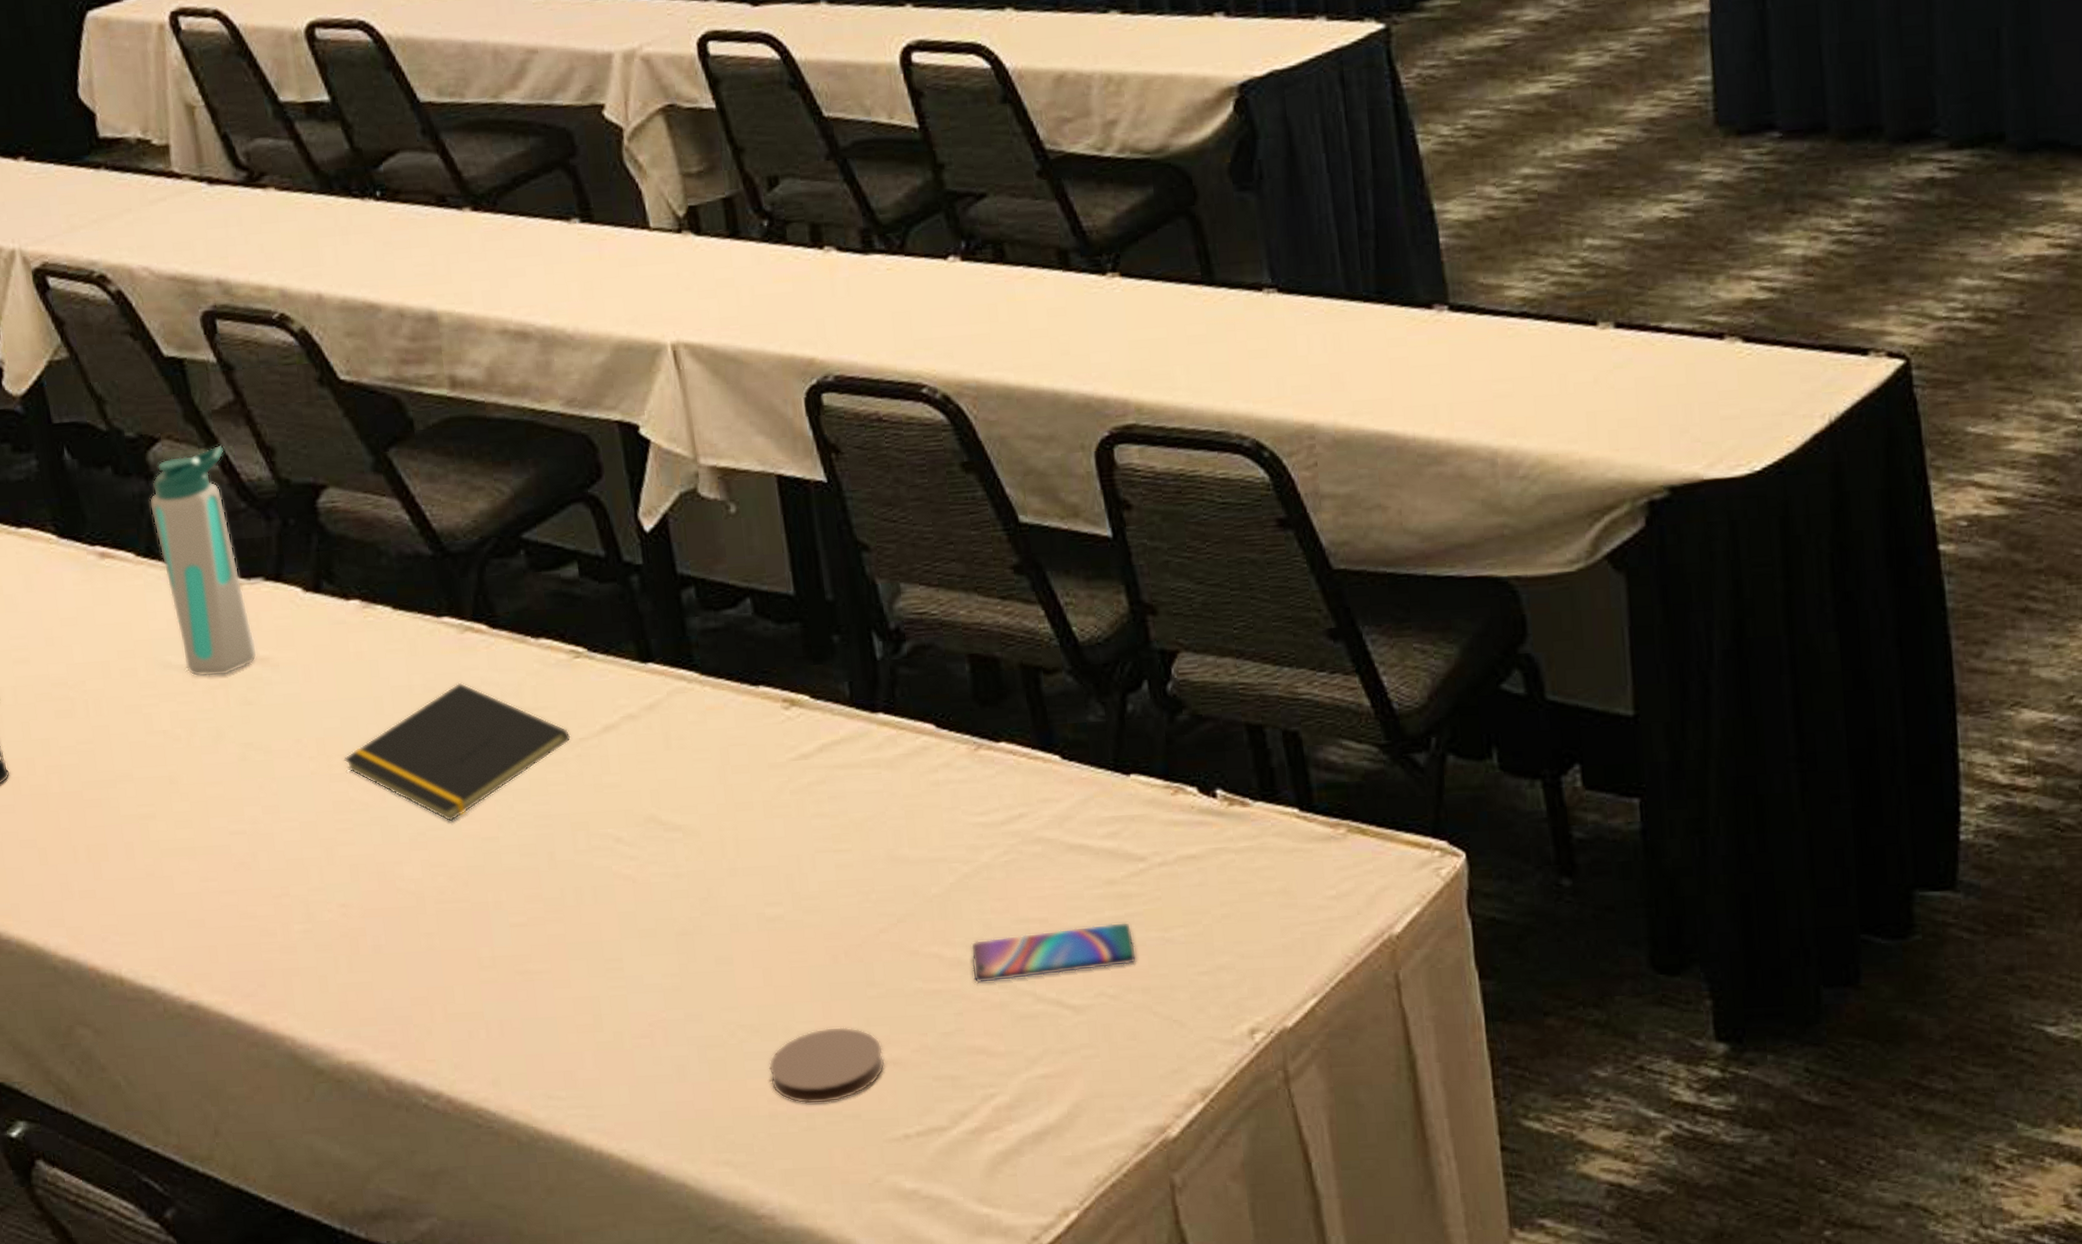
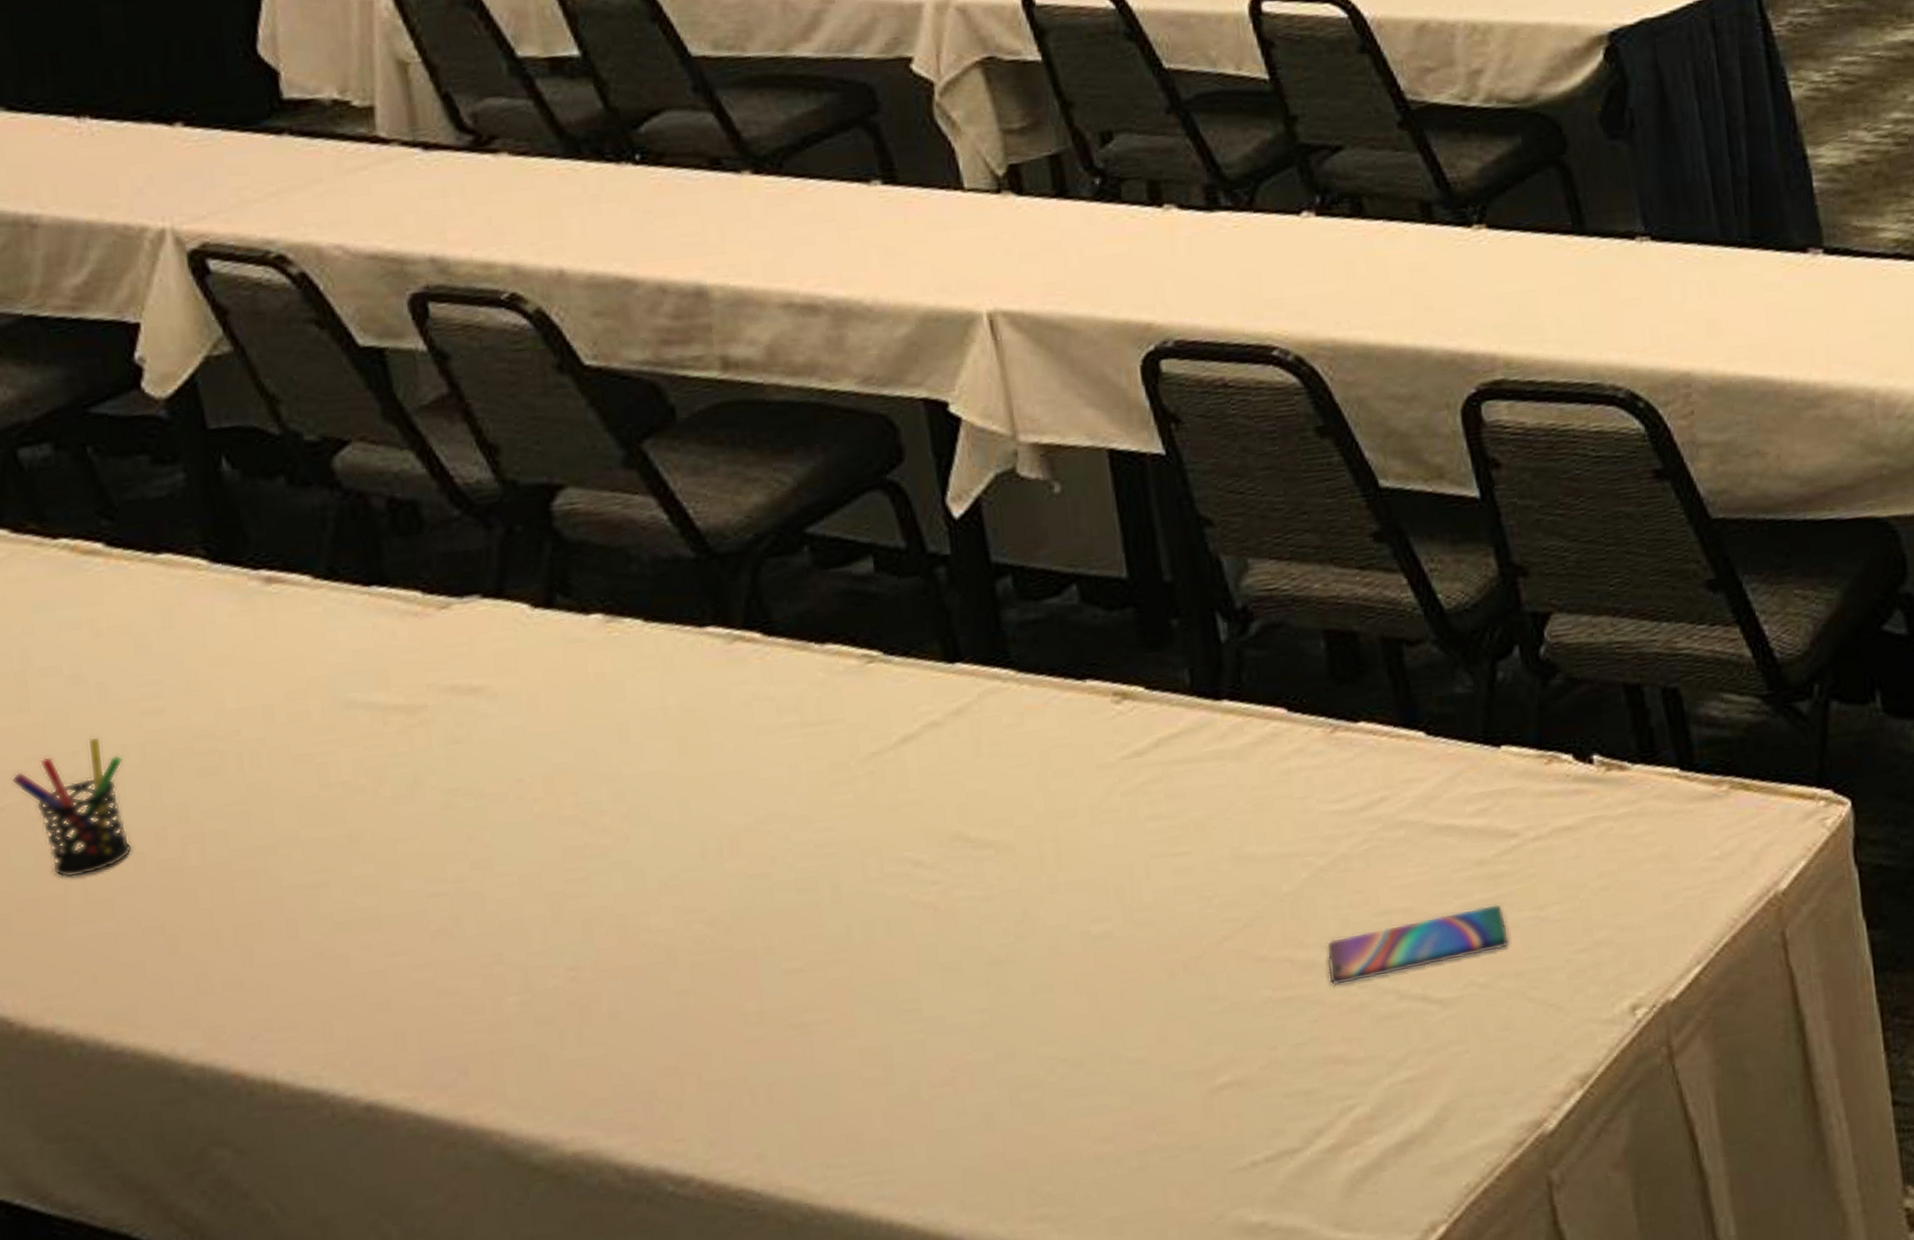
water bottle: present [149,445,258,677] -> none [333,445,470,715]
notepad: present [344,682,571,822] -> none [578,699,862,861]
coaster: present [768,1027,885,1105] -> none [1093,1049,1229,1141]

